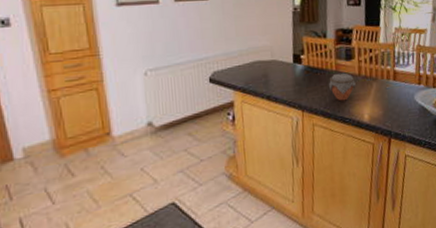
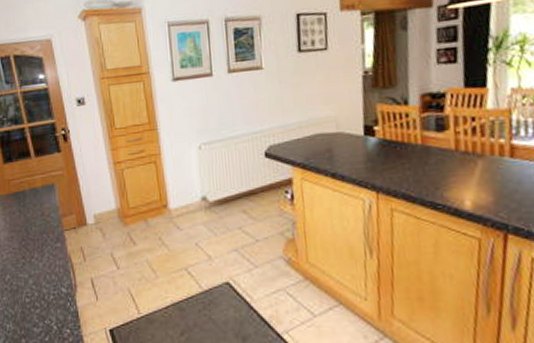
jar: present [328,73,356,101] -> none [411,147,452,183]

